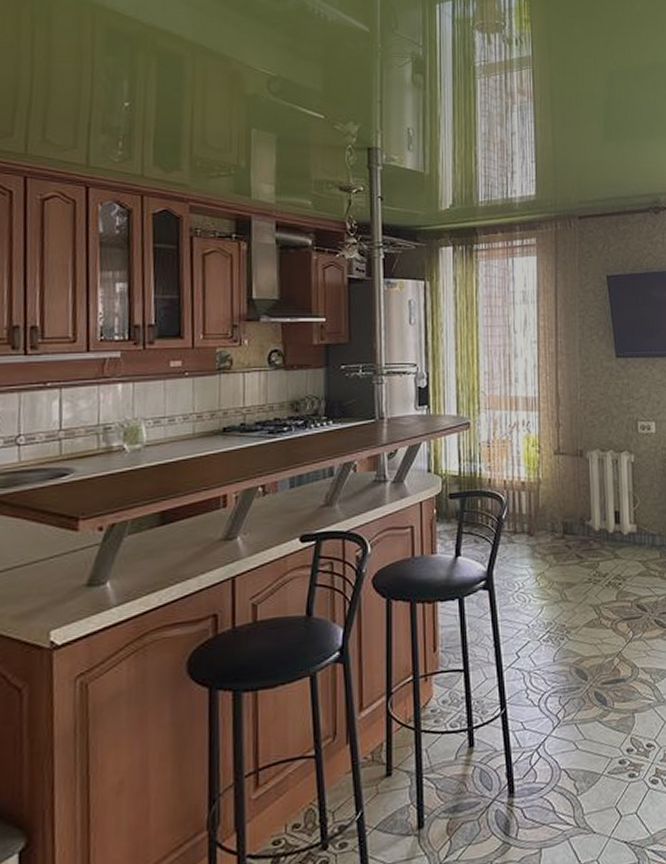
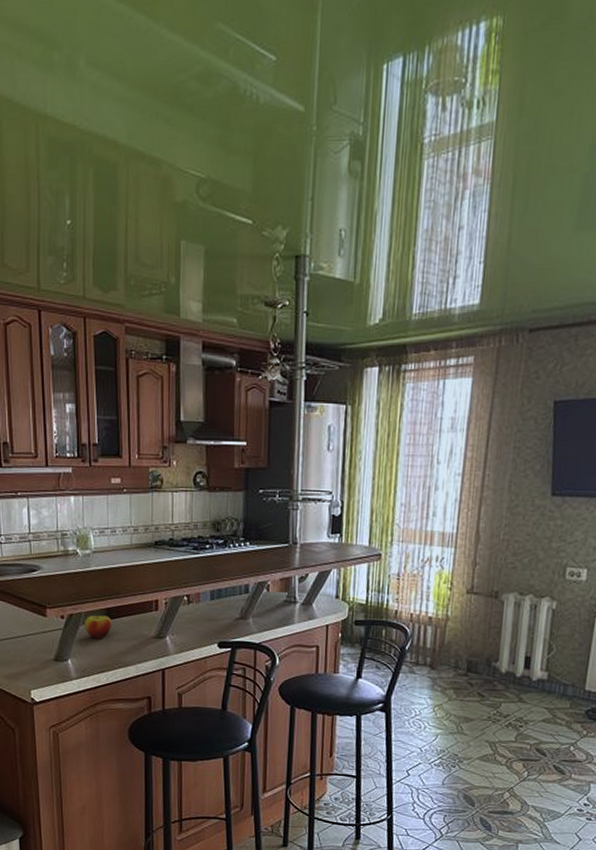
apple: none [131,520,168,551] -> present [85,615,112,639]

